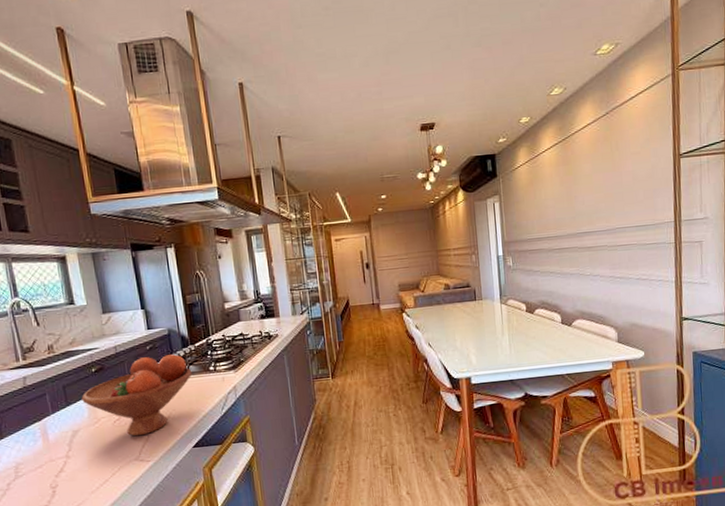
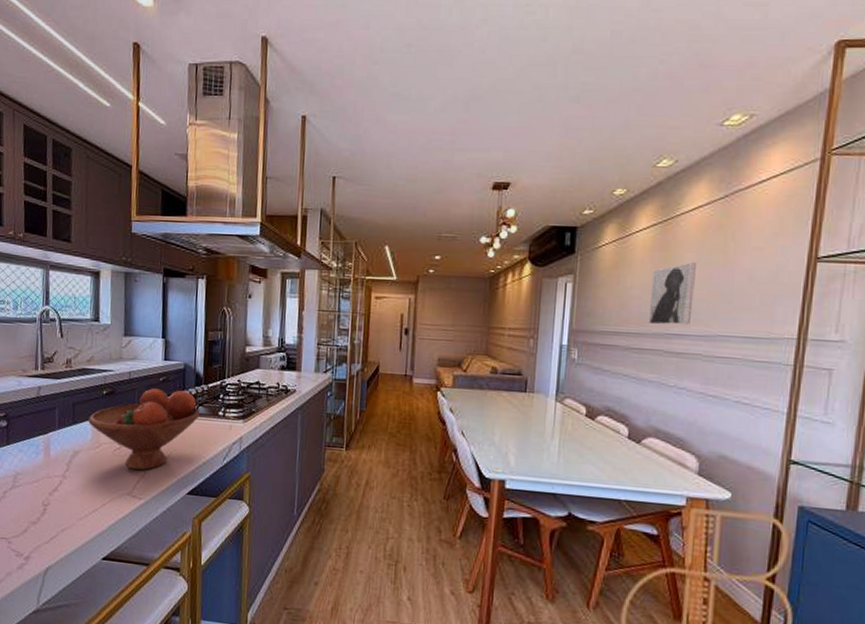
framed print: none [560,171,595,228] -> present [648,262,696,325]

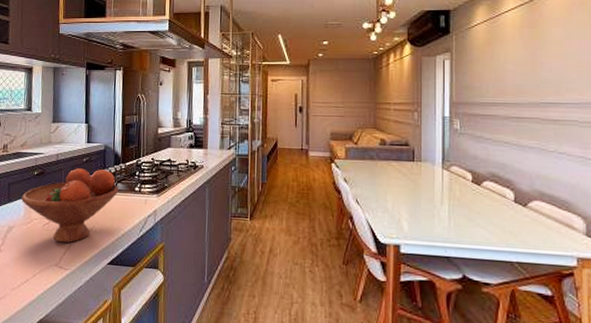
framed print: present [648,262,696,325] -> none [523,37,565,95]

